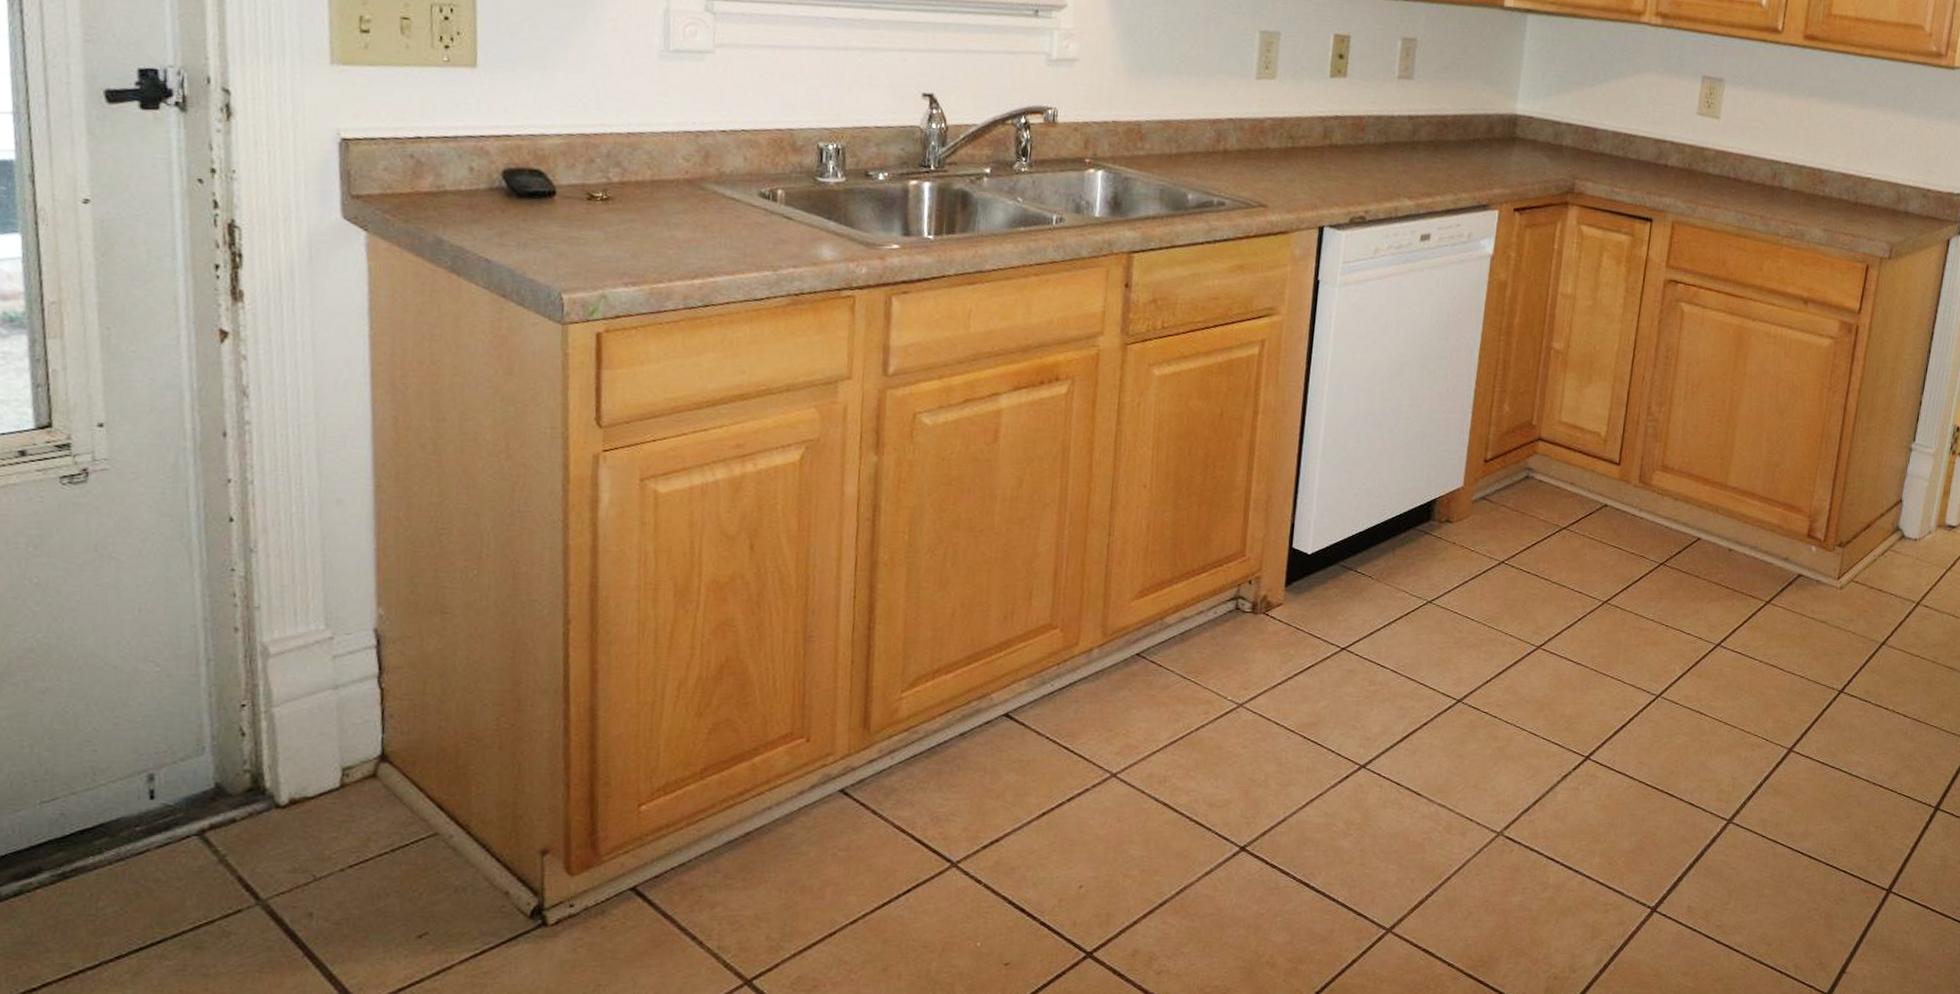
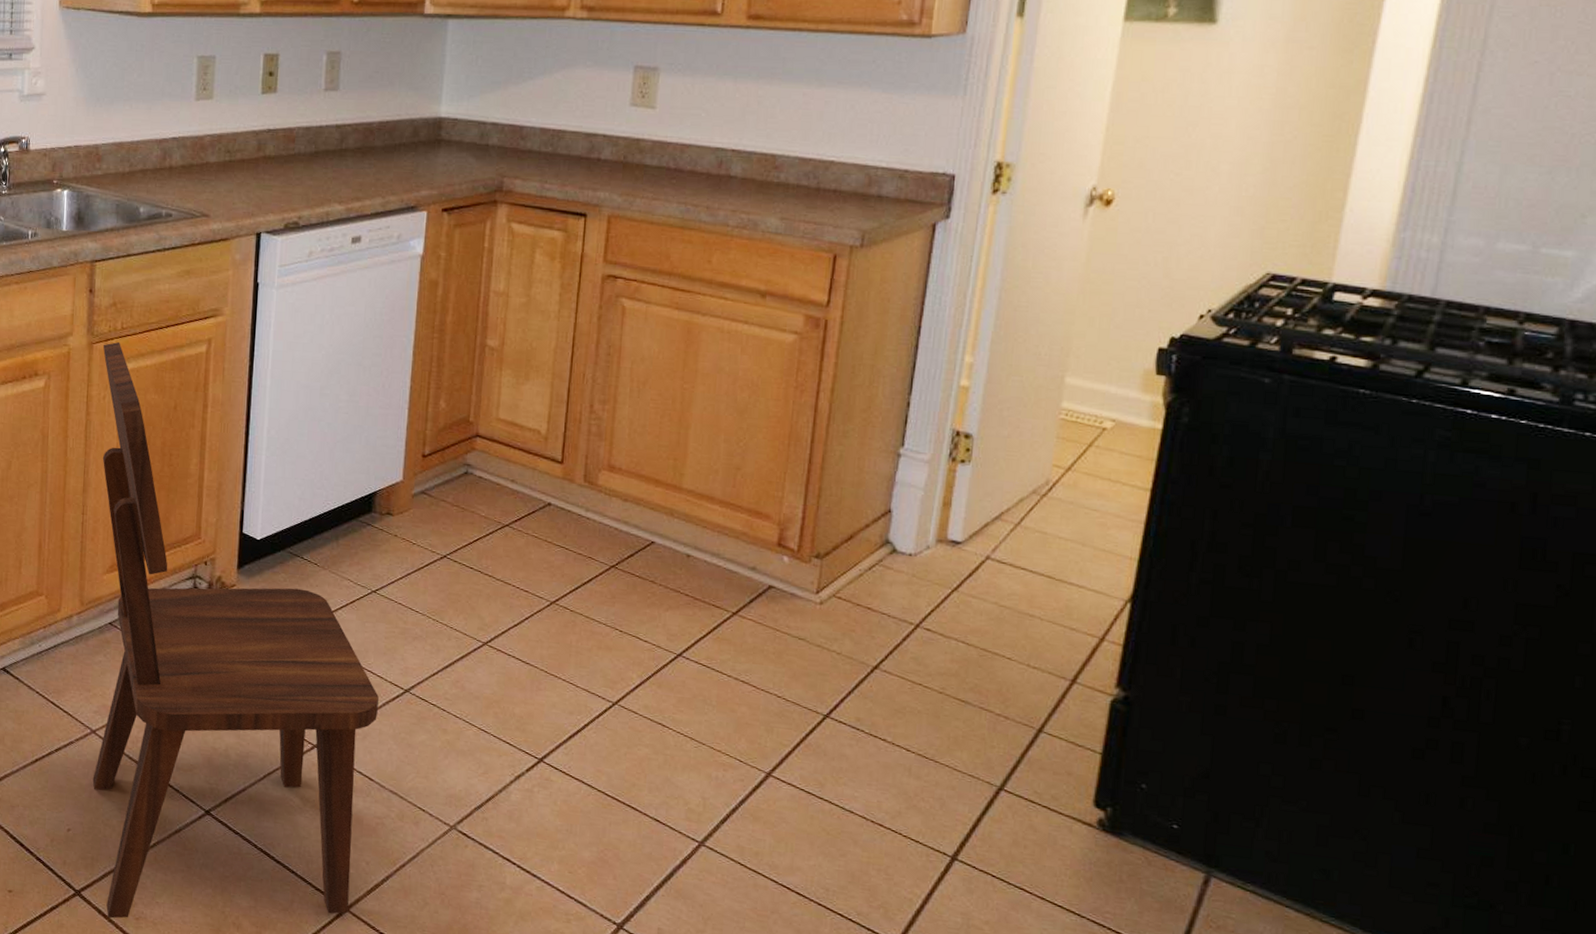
dining chair: none [1111,343,1430,977] -> present [92,342,379,919]

